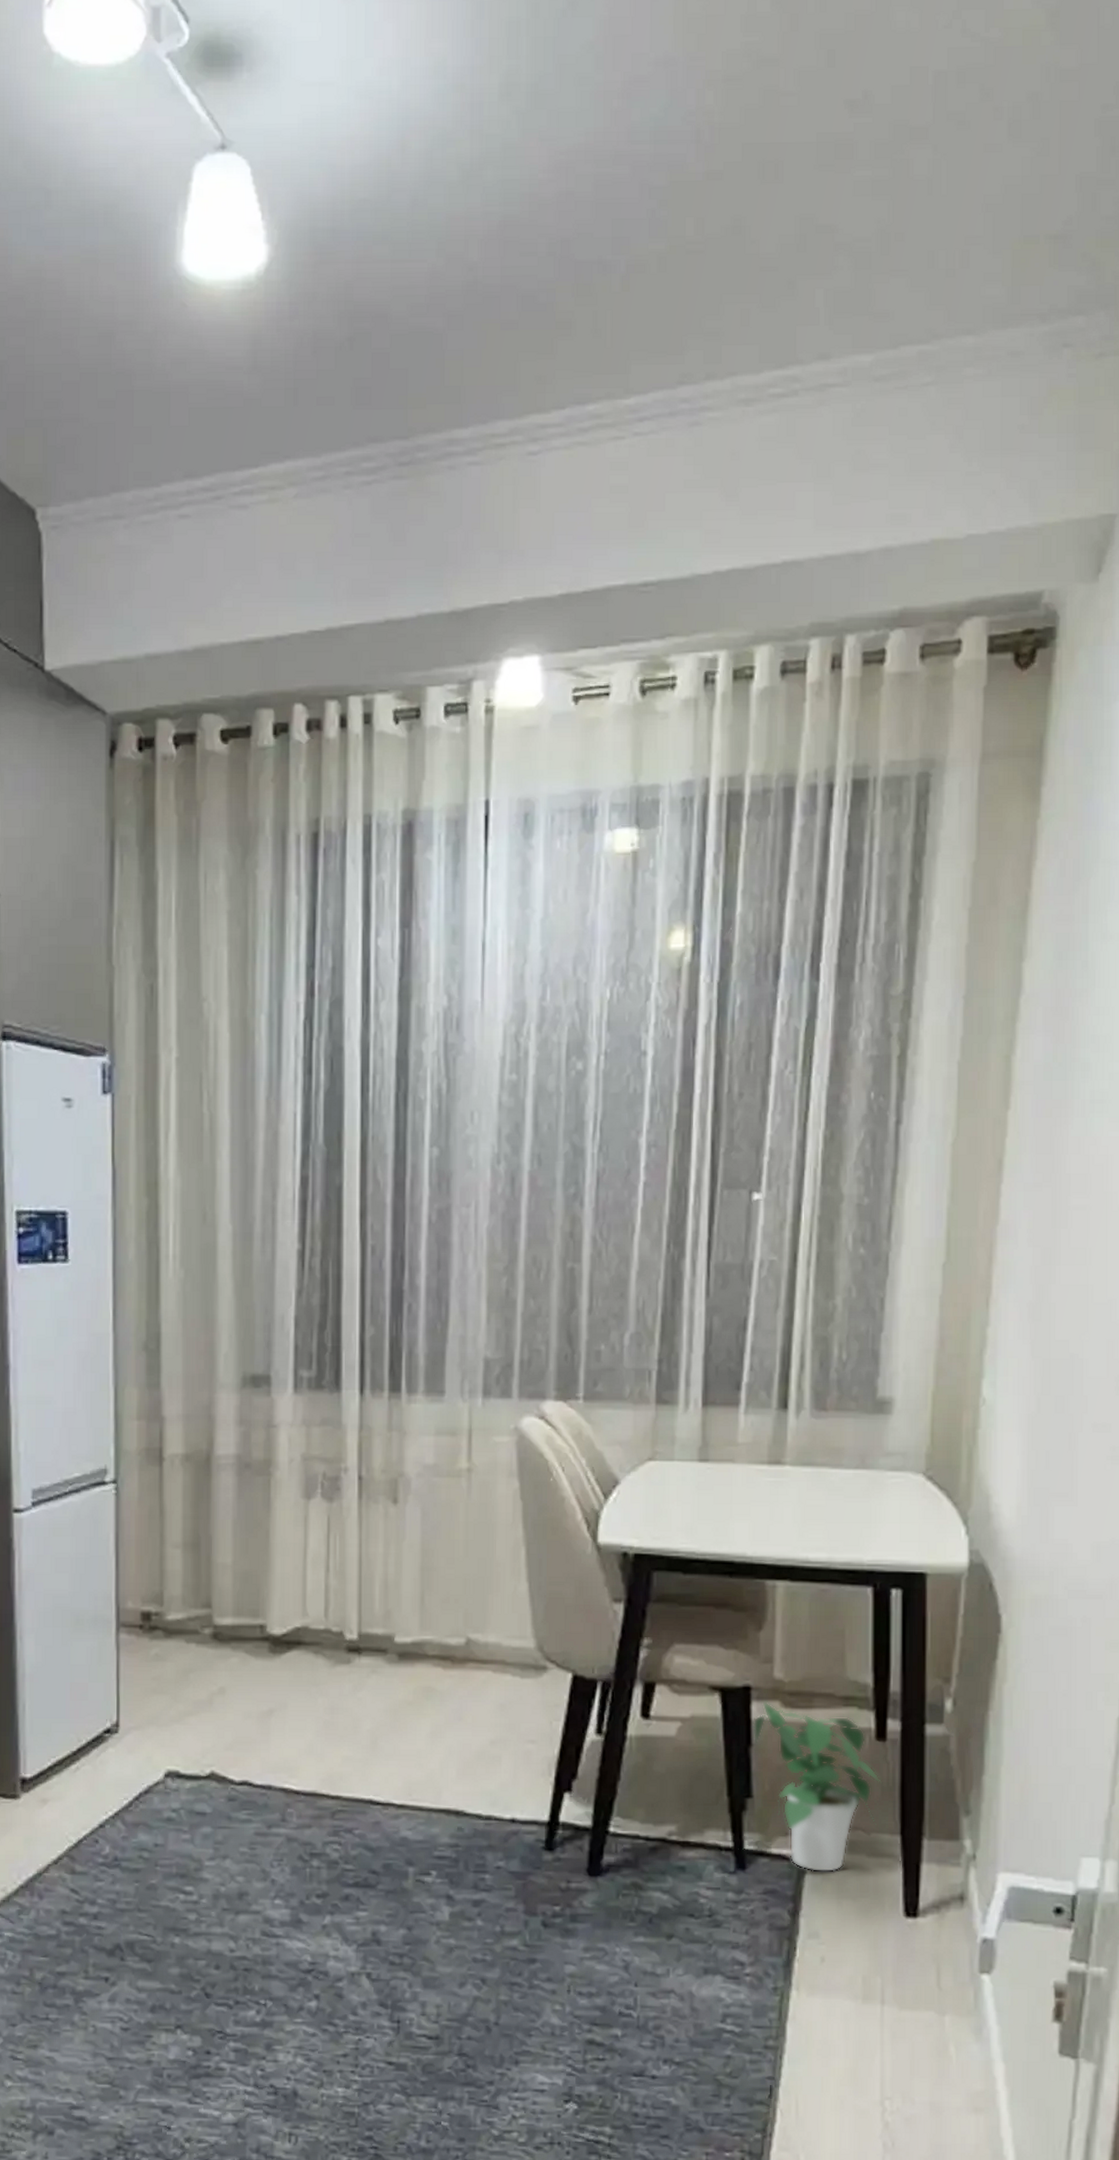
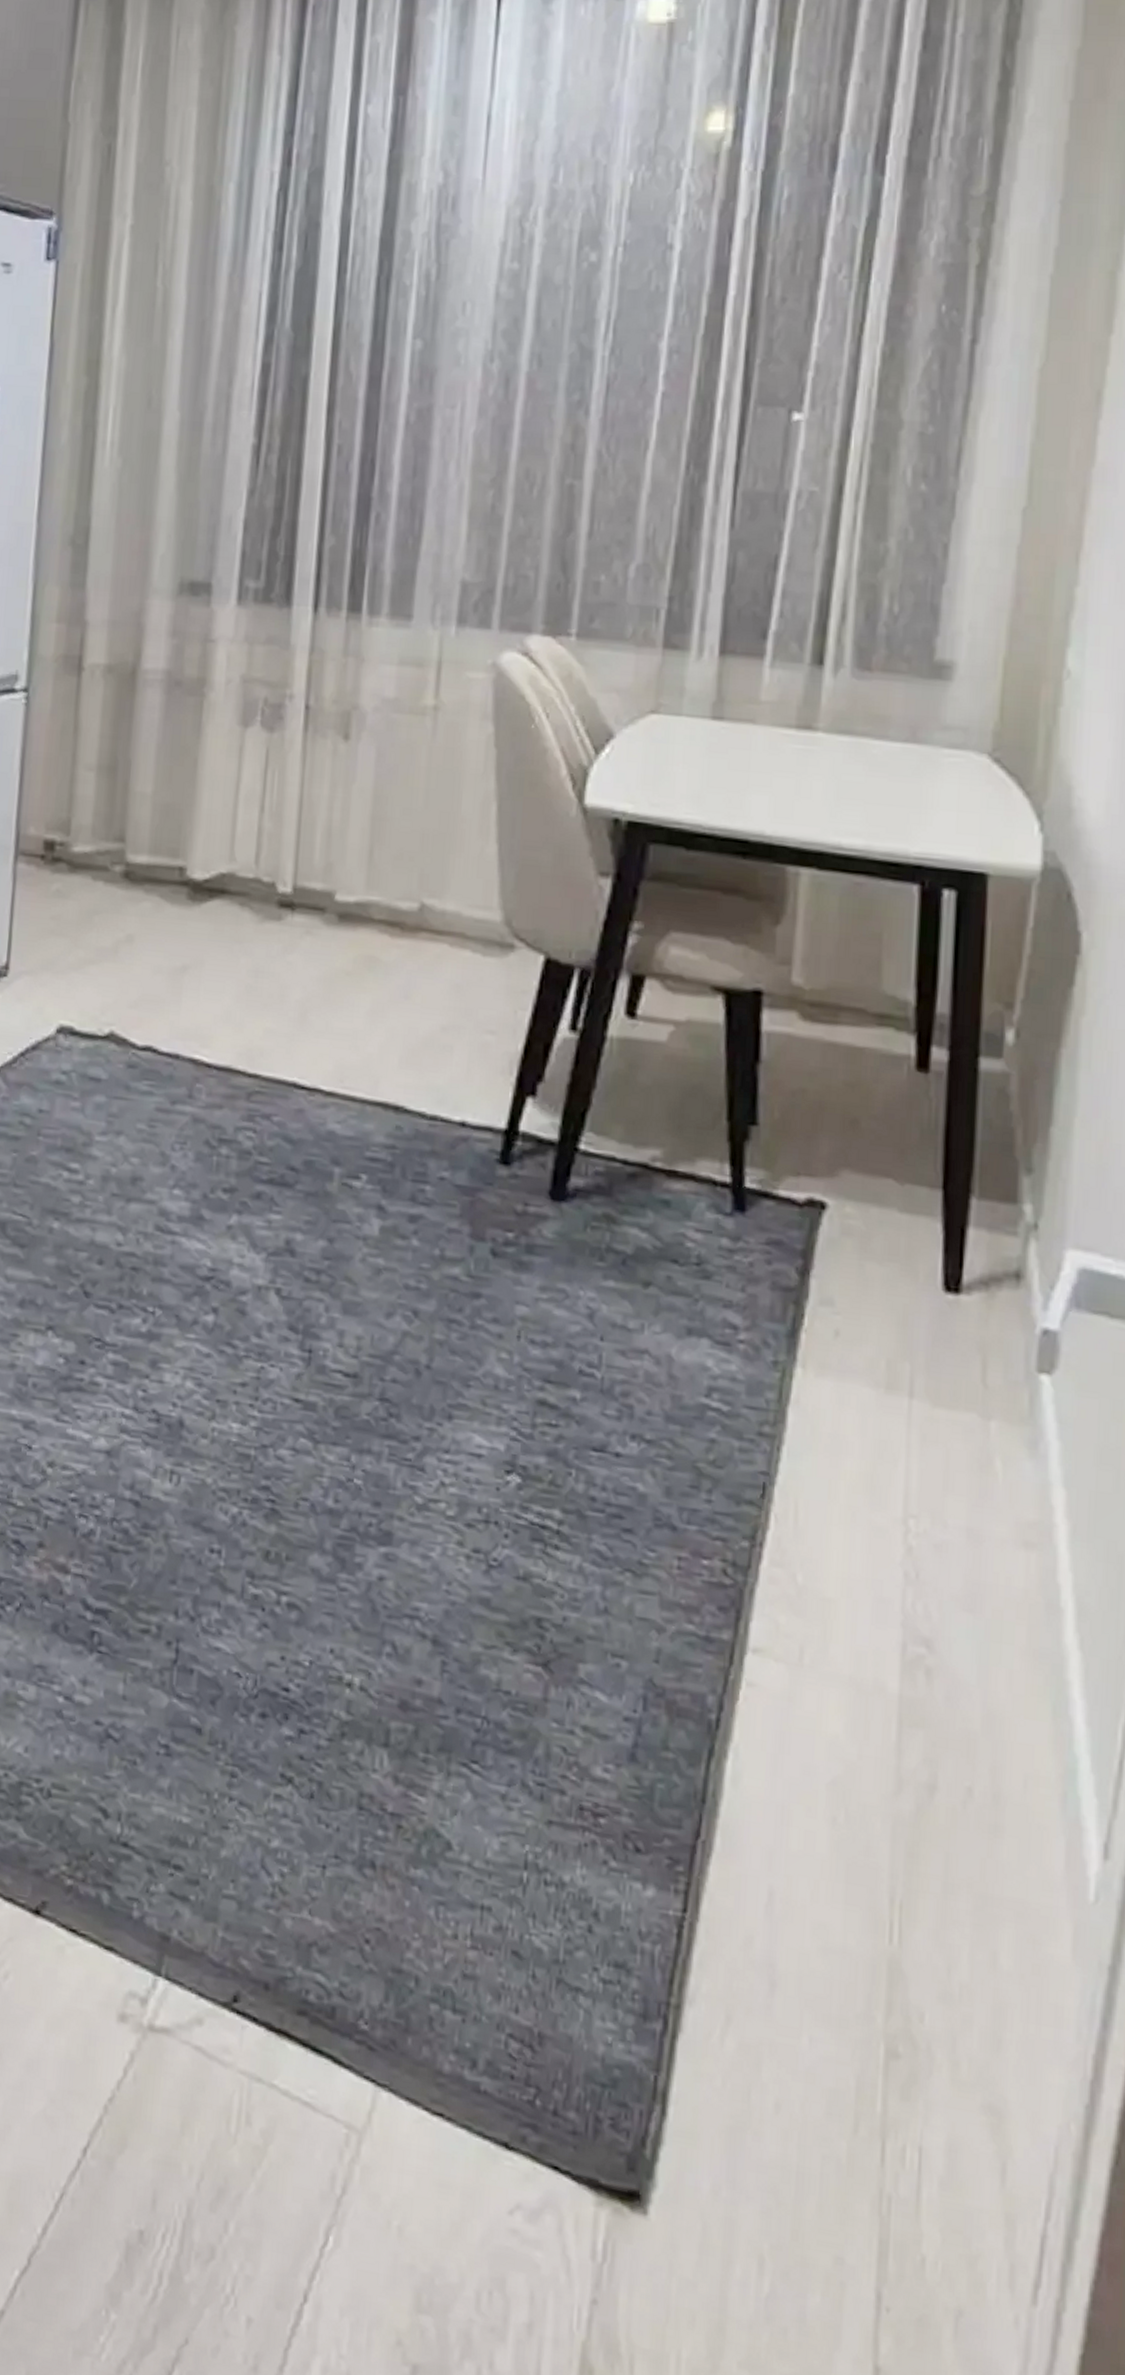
potted plant: present [753,1701,880,1873] -> none [761,1010,920,1227]

